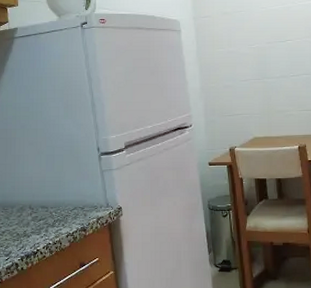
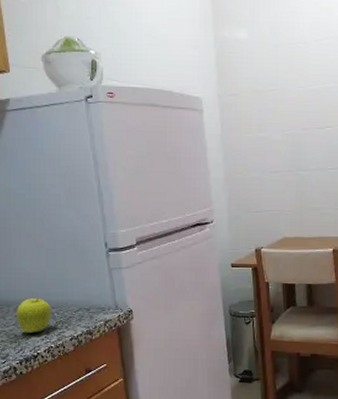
fruit: none [19,200,50,232] -> present [16,298,51,334]

